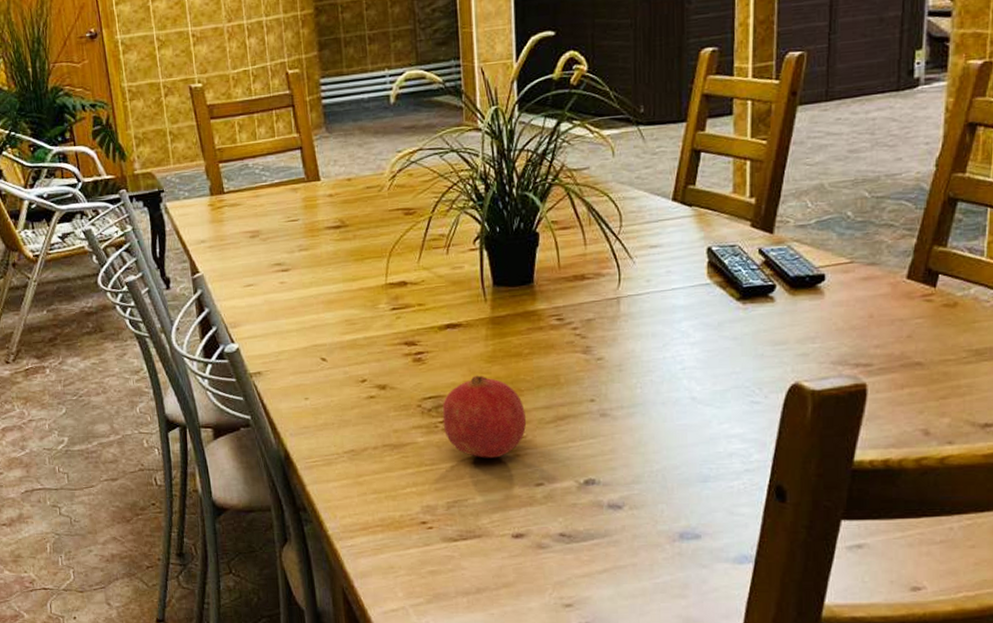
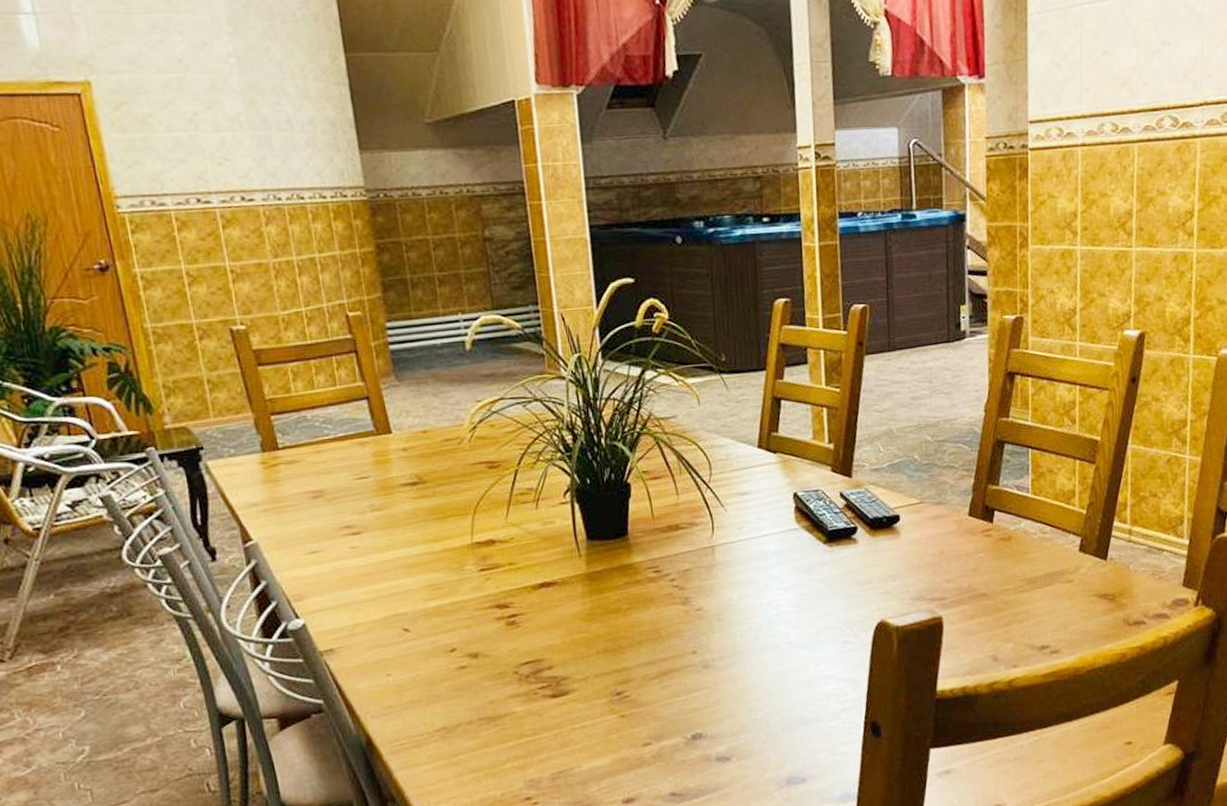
fruit: present [442,375,527,458] -> none [541,634,630,723]

